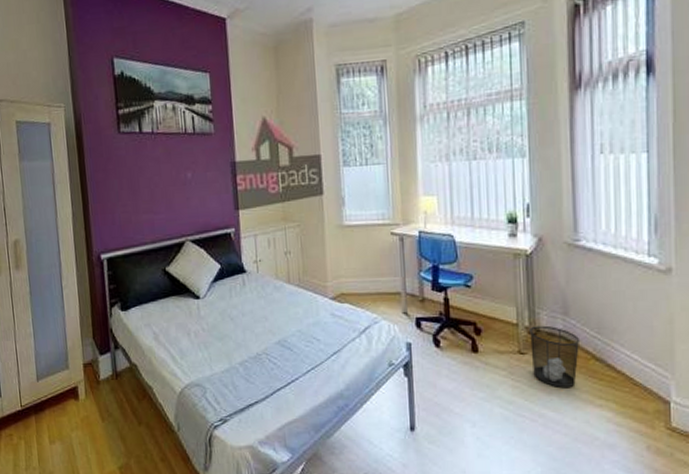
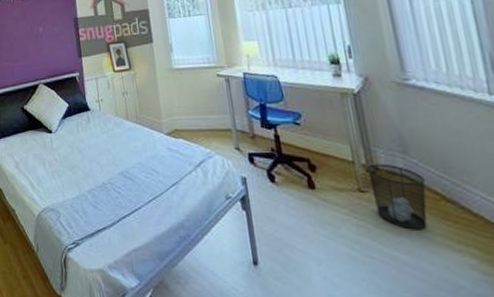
picture frame: none [270,191,298,229] -> present [107,40,132,73]

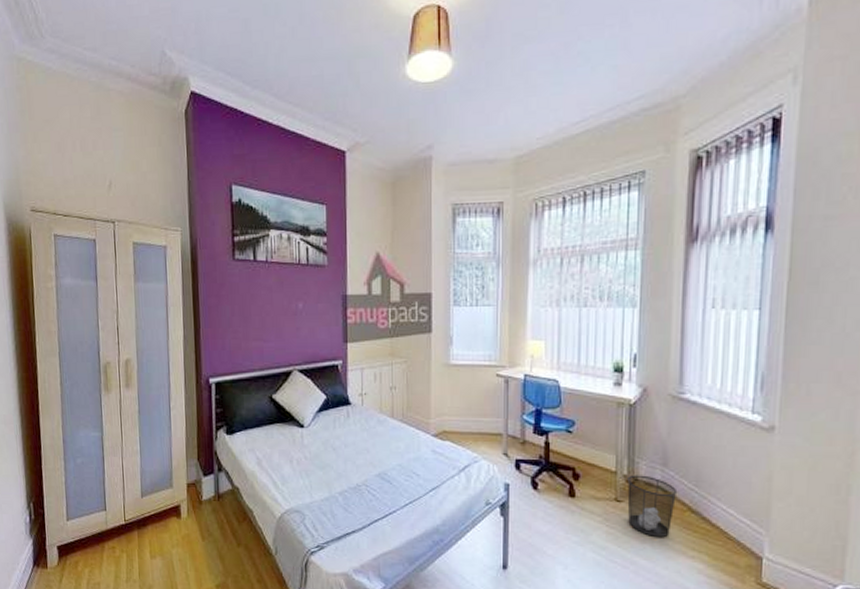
picture frame: present [107,40,132,73] -> none [379,327,405,364]

